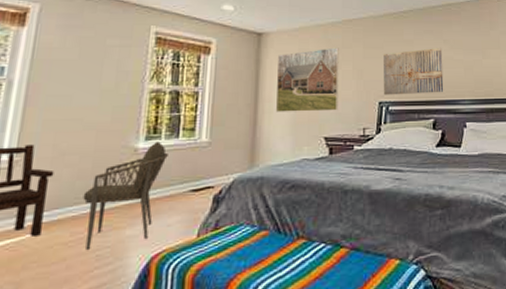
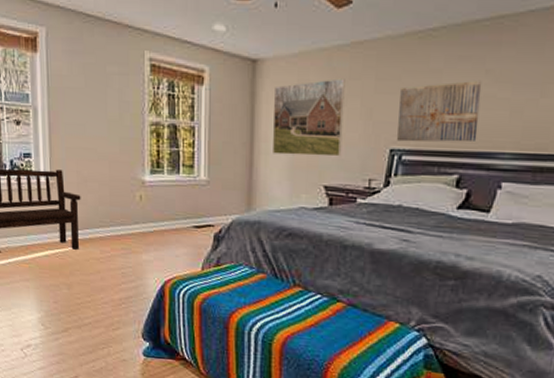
armchair: present [83,142,168,249] -> none [106,176,171,267]

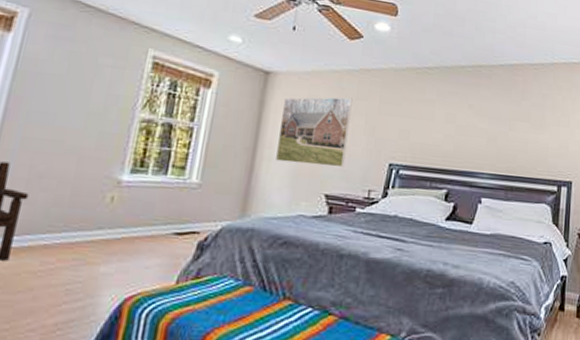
wall art: present [397,81,482,142] -> none [396,111,466,162]

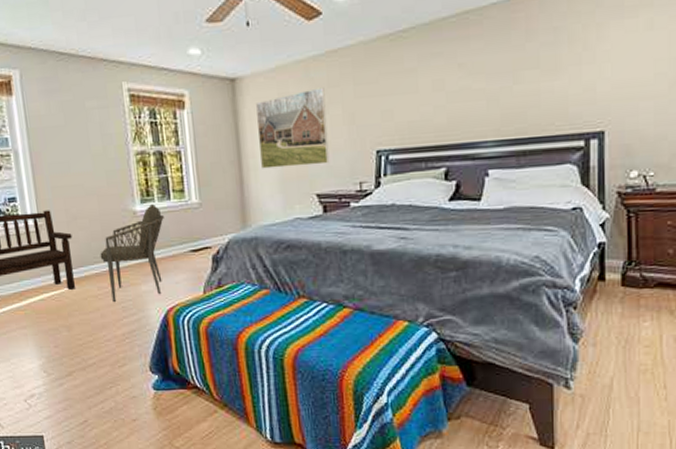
armchair: none [55,176,154,282] -> present [100,204,164,302]

